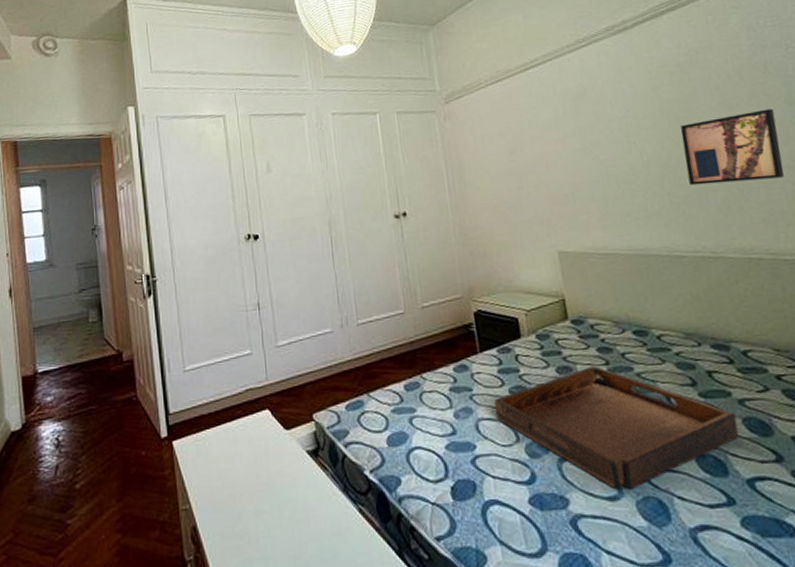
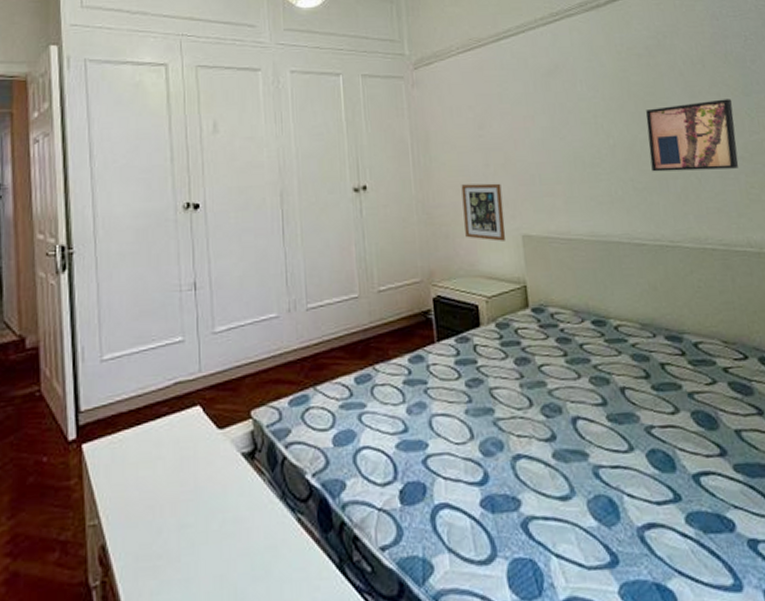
serving tray: present [494,366,739,490] -> none [450,357,688,489]
picture frame: none [496,204,542,258] -> present [461,183,506,241]

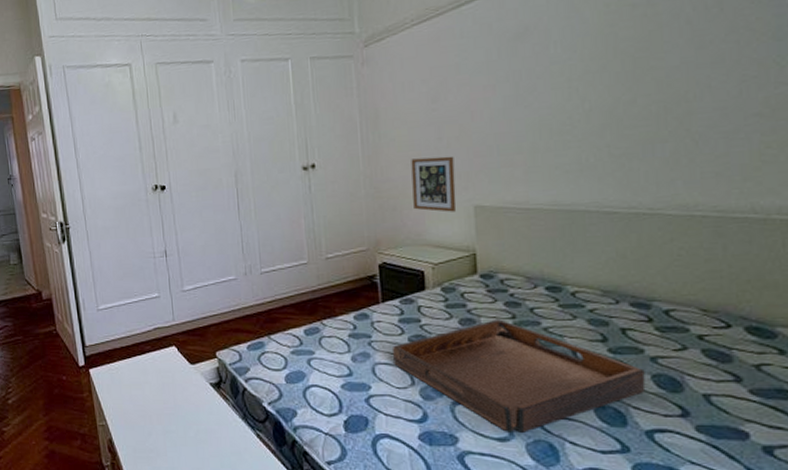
serving tray: none [450,357,688,489] -> present [393,319,646,433]
wall art: present [646,99,739,172] -> none [634,46,756,136]

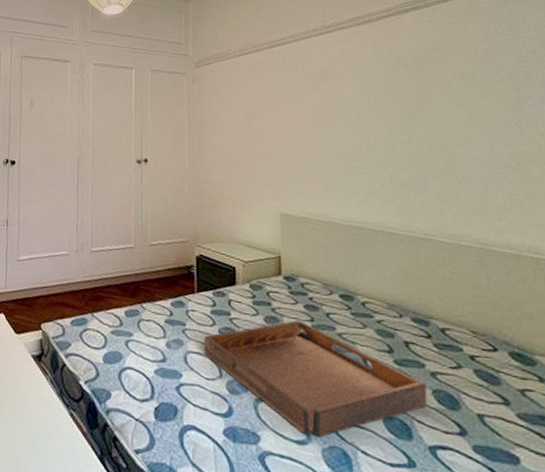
picture frame: present [411,156,457,212] -> none [229,165,266,216]

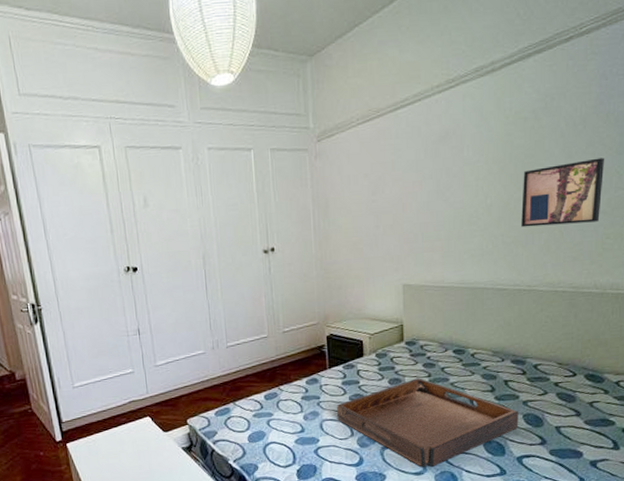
wall art: none [409,110,503,175] -> present [521,157,605,228]

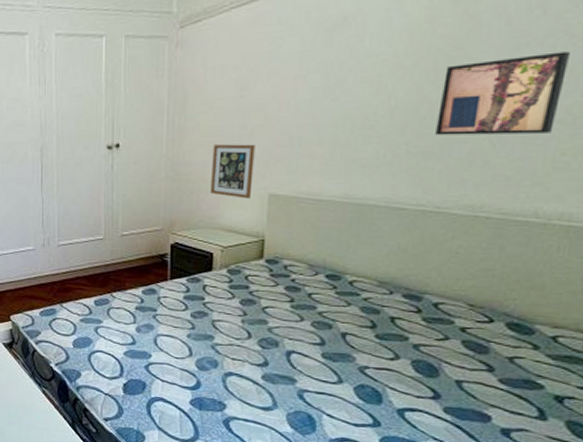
serving tray: present [337,378,519,468] -> none [175,302,406,404]
picture frame: none [354,242,389,290] -> present [210,144,255,199]

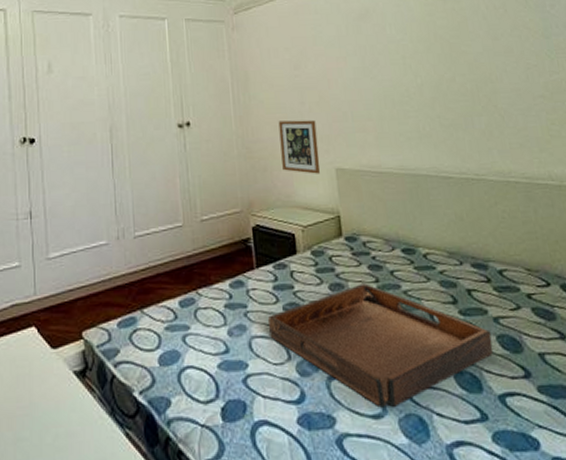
serving tray: none [175,302,406,404] -> present [268,283,494,408]
wall art: present [435,51,572,136] -> none [451,41,540,109]

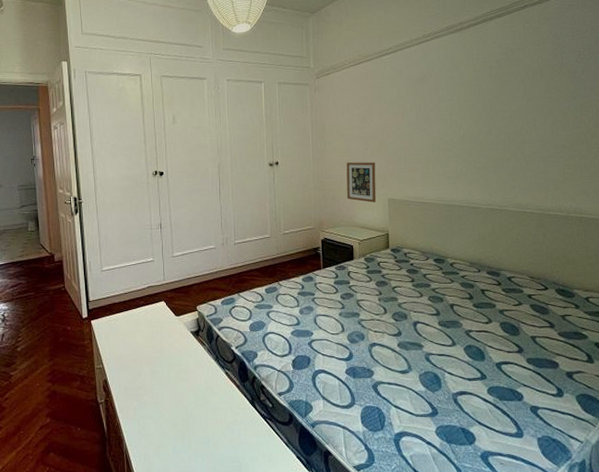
serving tray: present [268,283,494,408] -> none [330,282,496,366]

